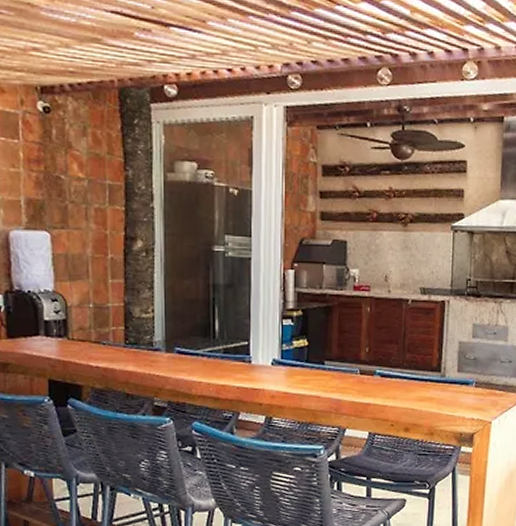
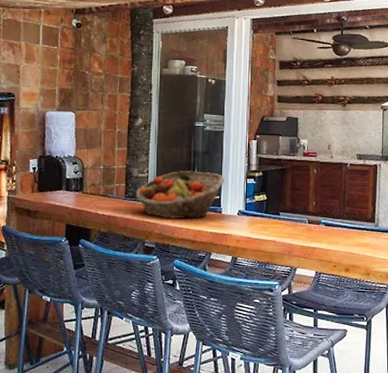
fruit basket: none [138,309,255,371] -> present [135,171,225,219]

